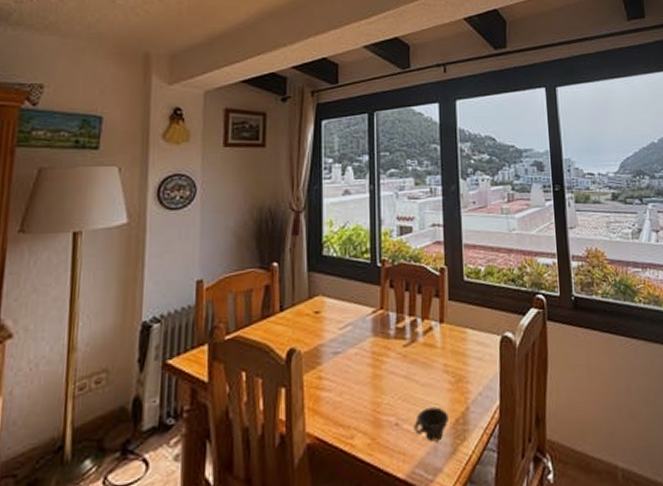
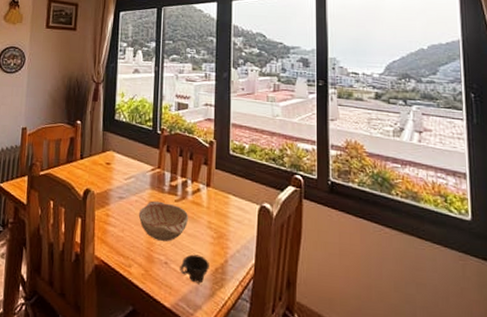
decorative bowl: none [359,349,421,399] -> present [138,201,189,242]

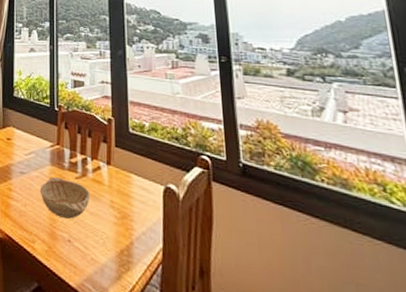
cup: present [180,254,209,283] -> none [83,233,114,265]

